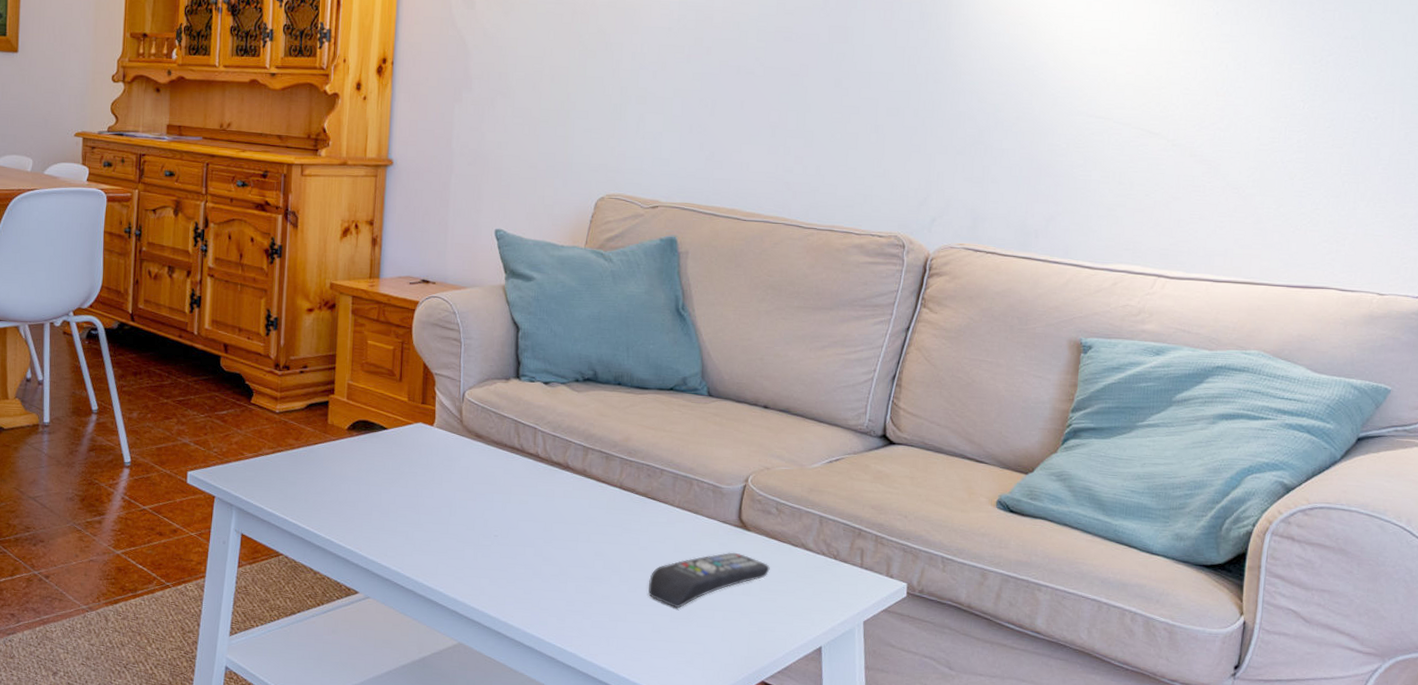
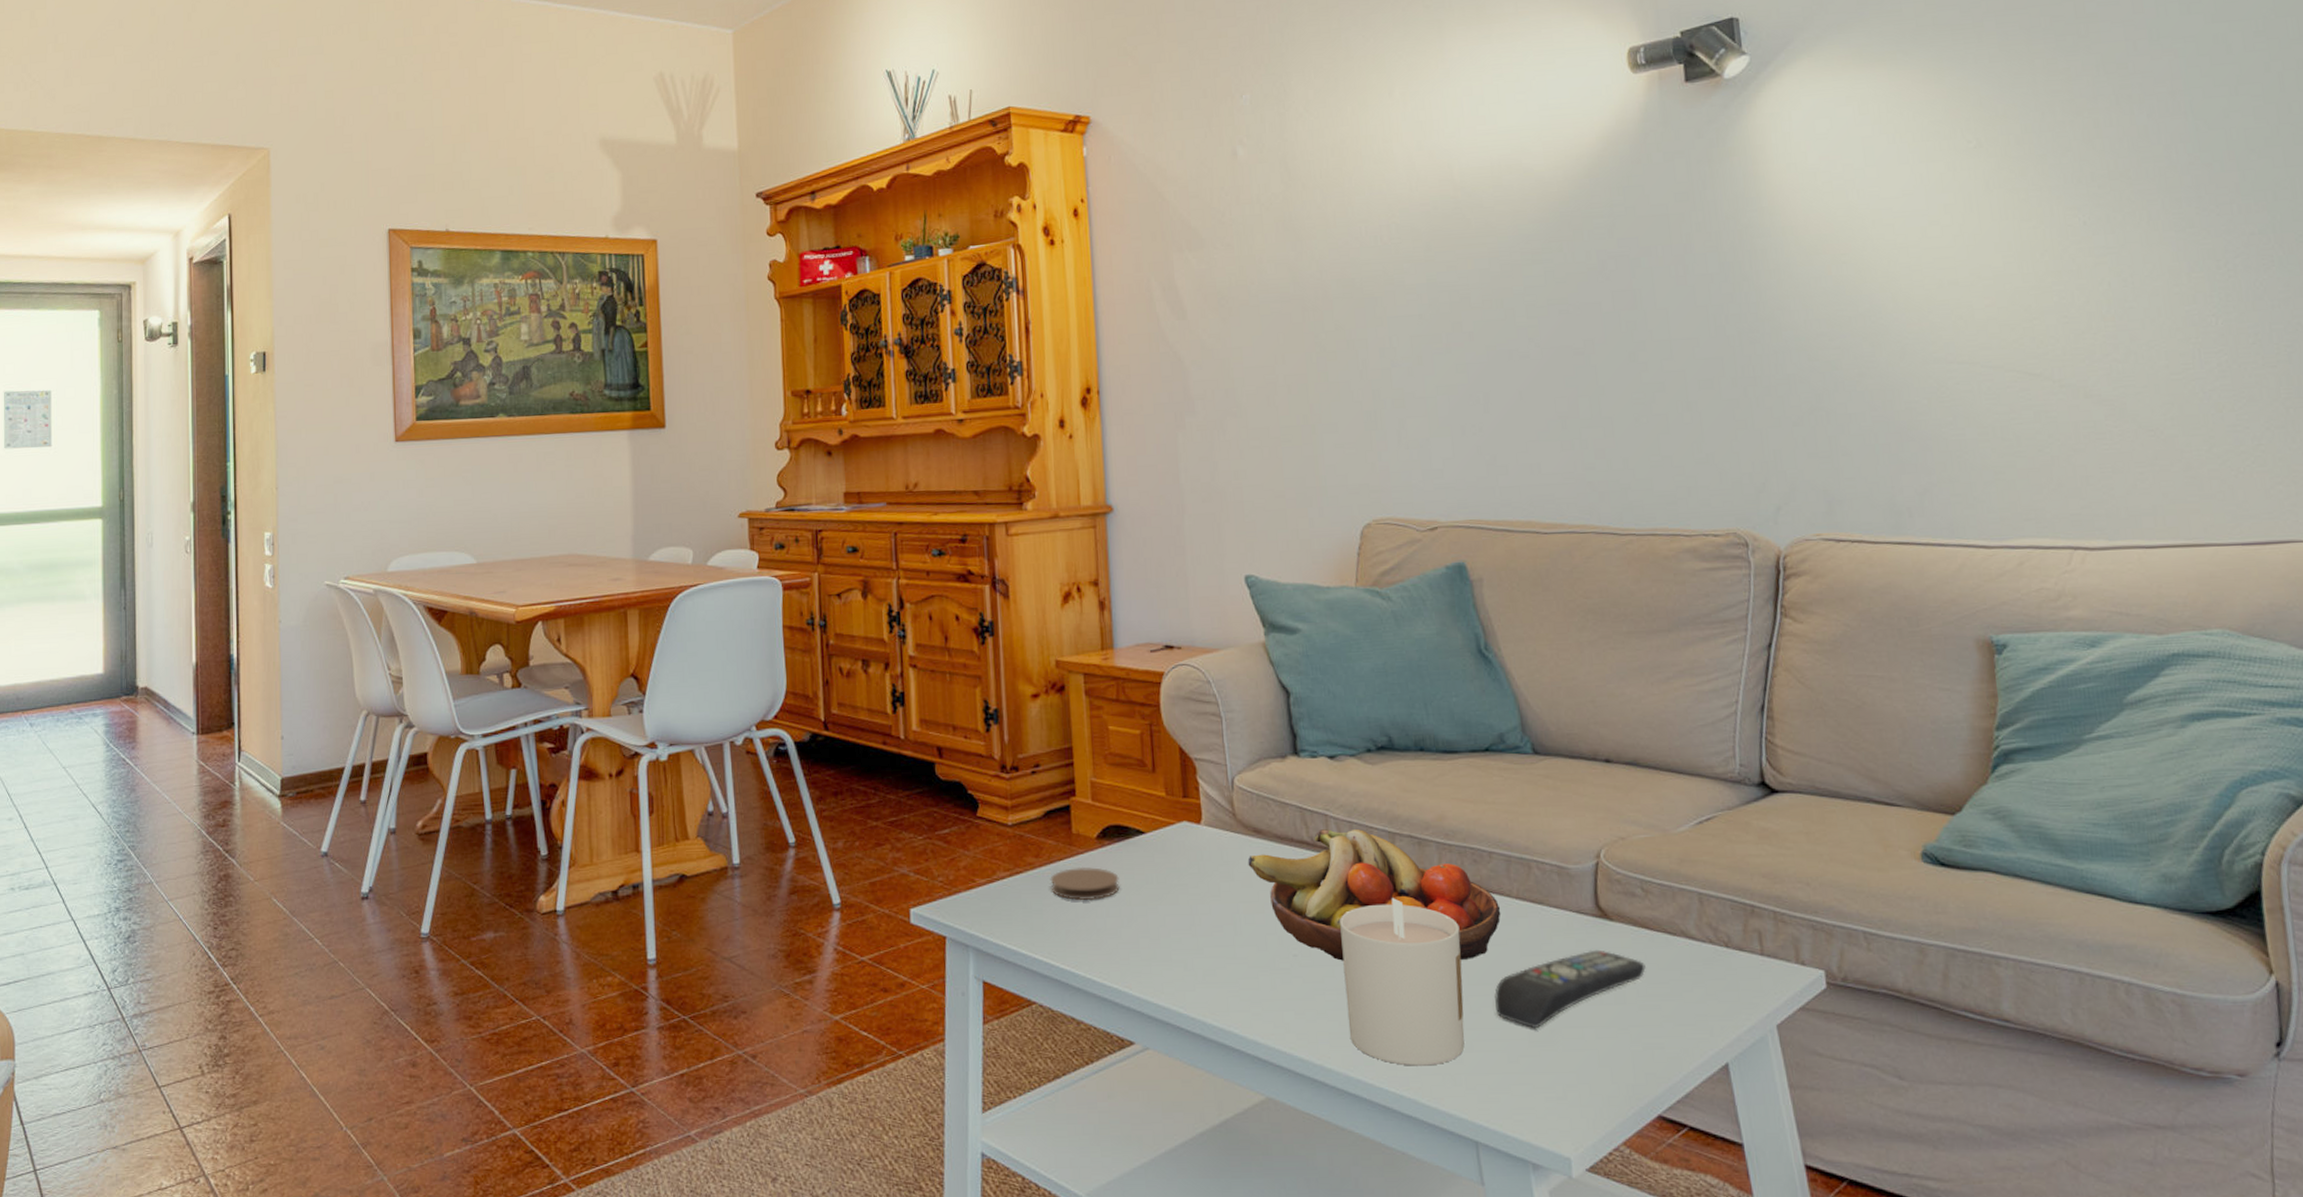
coaster: none [305,451,362,479] -> present [1050,866,1120,901]
fruit bowl: none [467,439,664,551] -> present [1247,829,1501,961]
candle: none [531,498,629,629] -> present [1340,898,1465,1066]

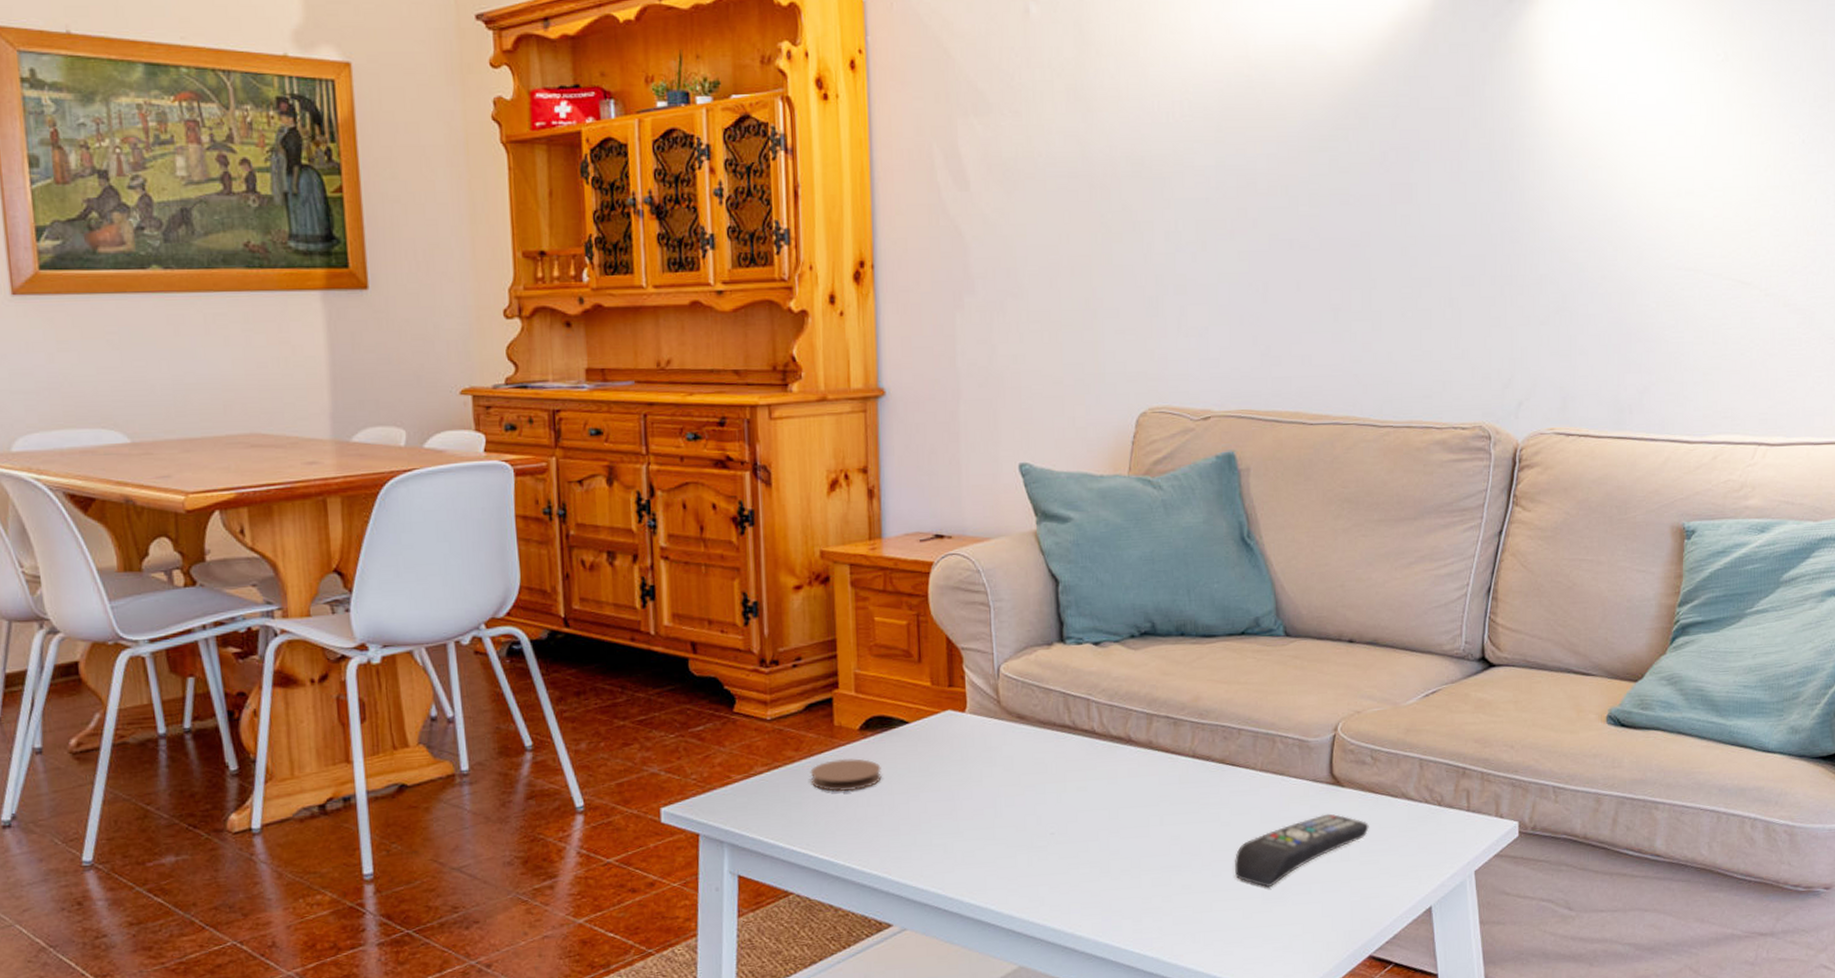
fruit bowl: present [1247,829,1501,961] -> none [1010,712,1246,836]
candle: present [1340,898,1465,1066] -> none [1096,775,1208,928]

